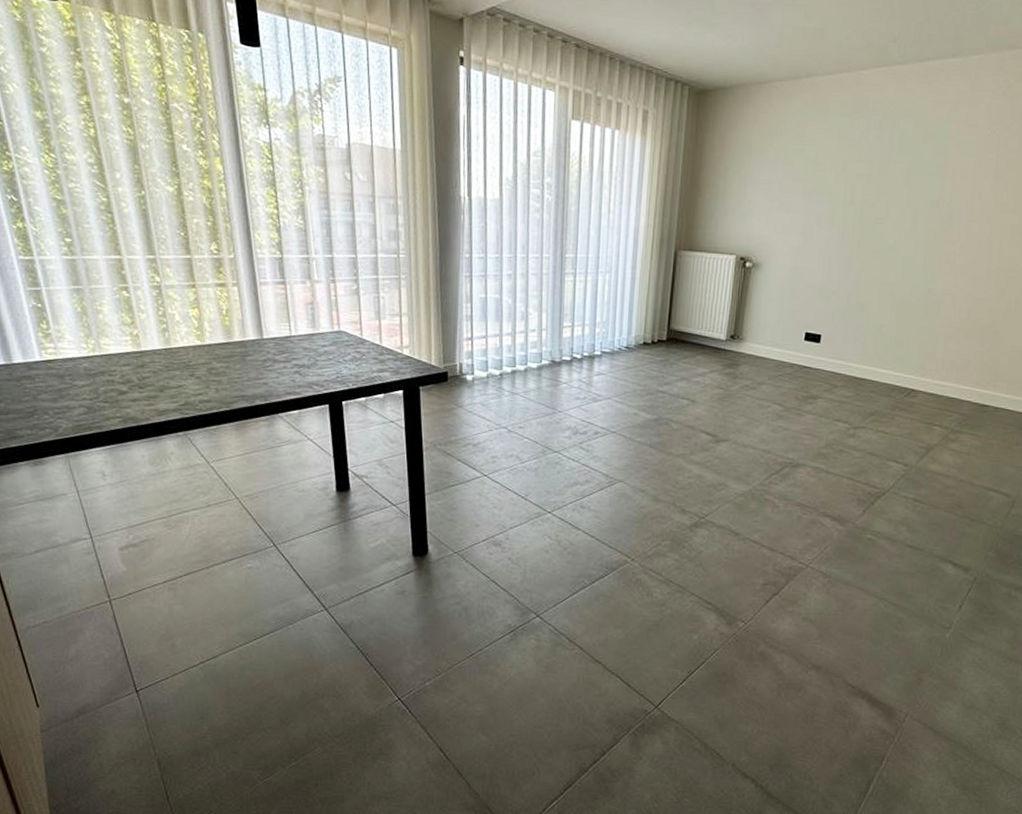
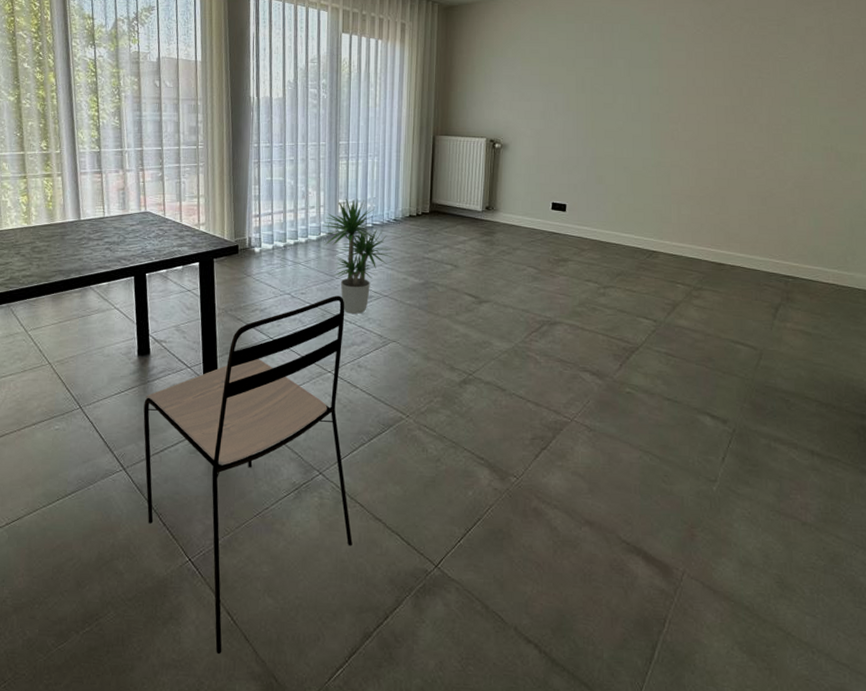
dining chair: none [345,430,570,788] -> present [143,295,353,655]
potted plant: none [541,321,623,451] -> present [320,198,393,314]

